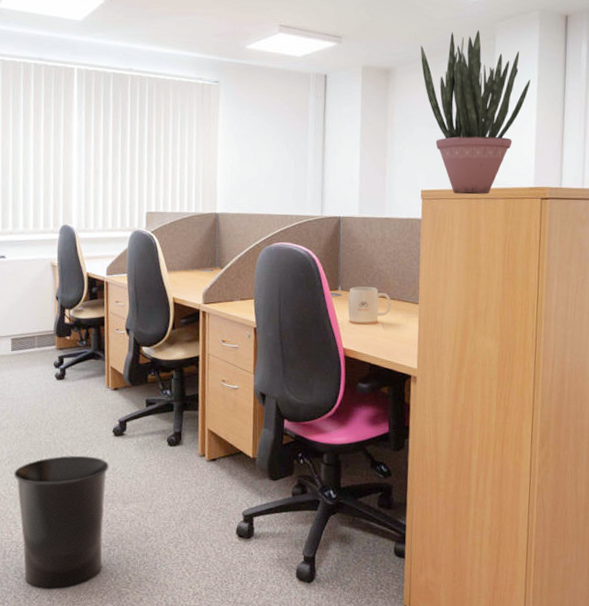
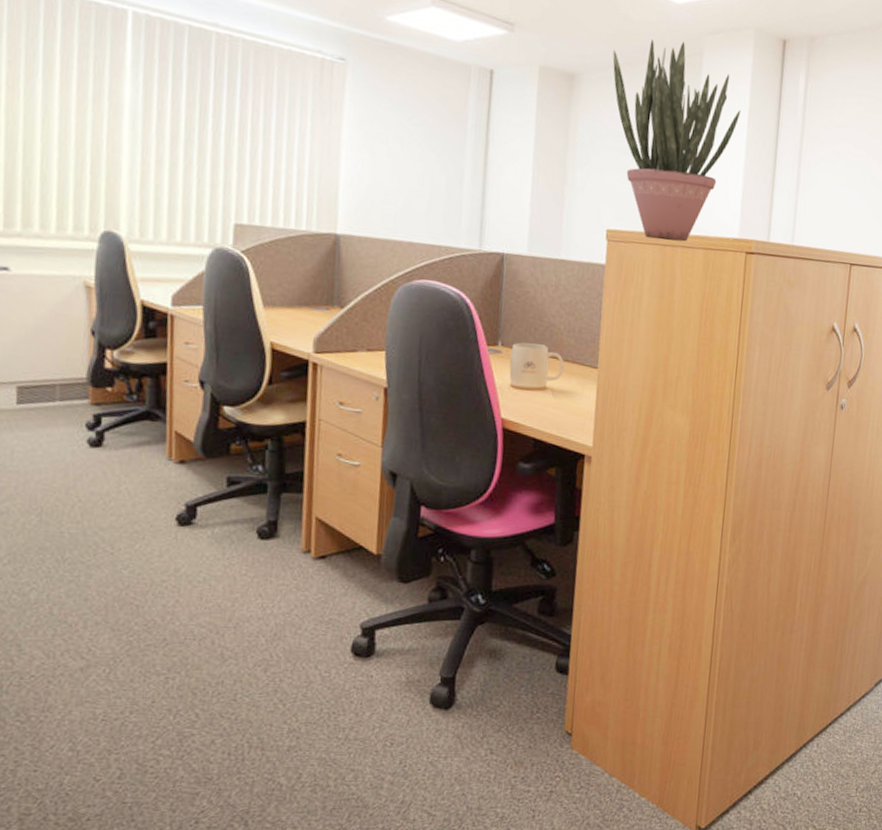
waste bin: present [13,455,109,589] -> none [16,551,169,734]

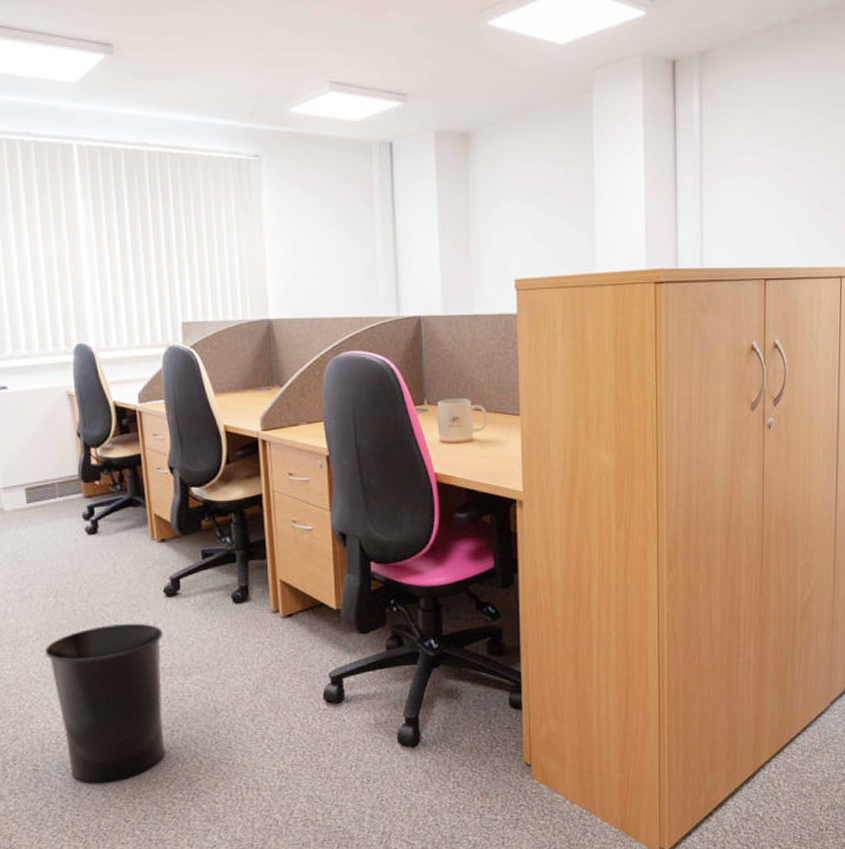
waste bin: none [16,551,169,734] -> present [44,623,165,783]
potted plant: present [612,39,741,242] -> none [503,81,636,282]

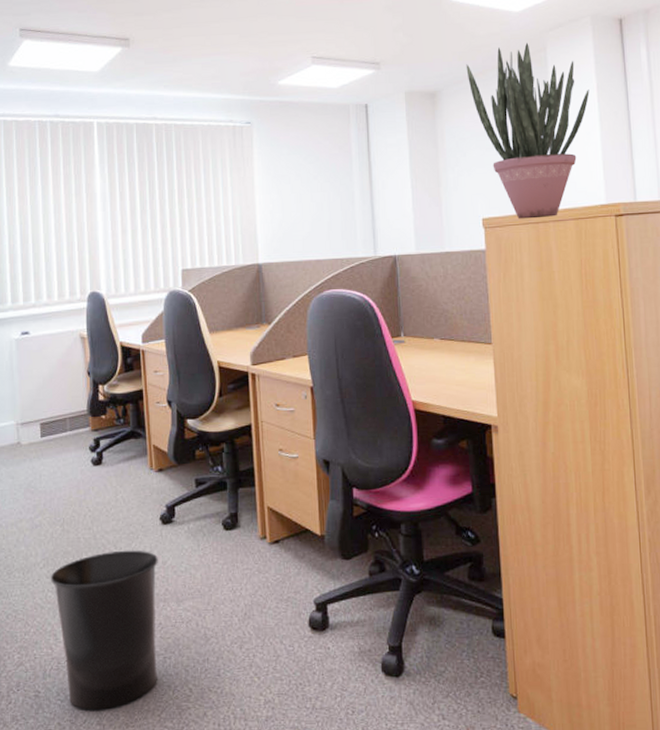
mug: present [437,399,488,444] -> none [413,330,462,373]
potted plant: none [503,81,636,282] -> present [466,42,590,219]

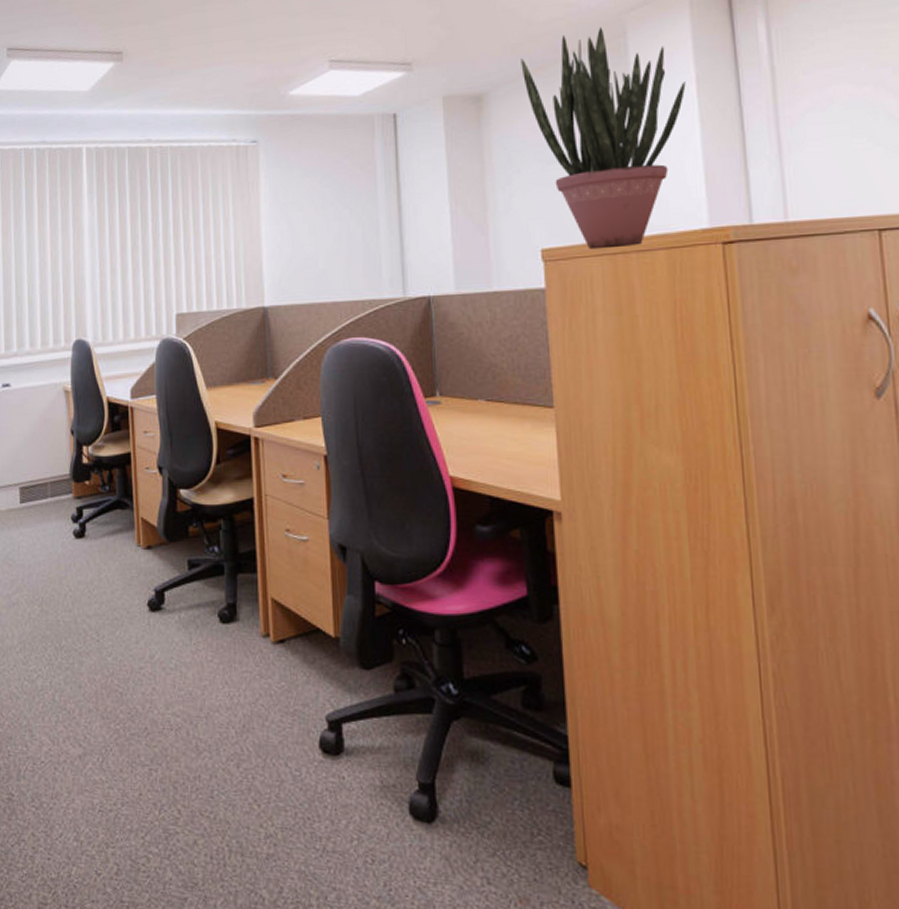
waste bin: present [50,550,158,710] -> none [26,638,145,824]

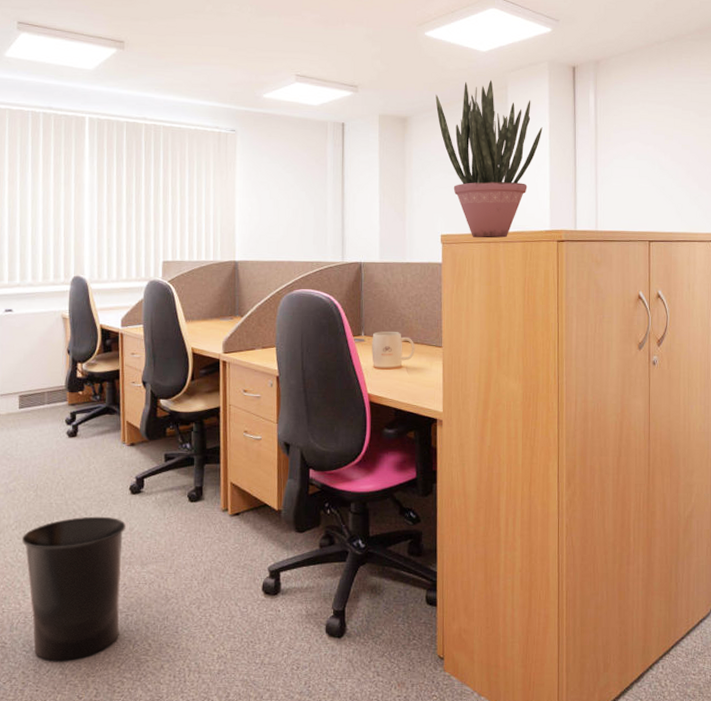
waste bin: none [26,638,145,824] -> present [21,516,126,661]
mug: none [451,389,514,442] -> present [372,331,415,370]

